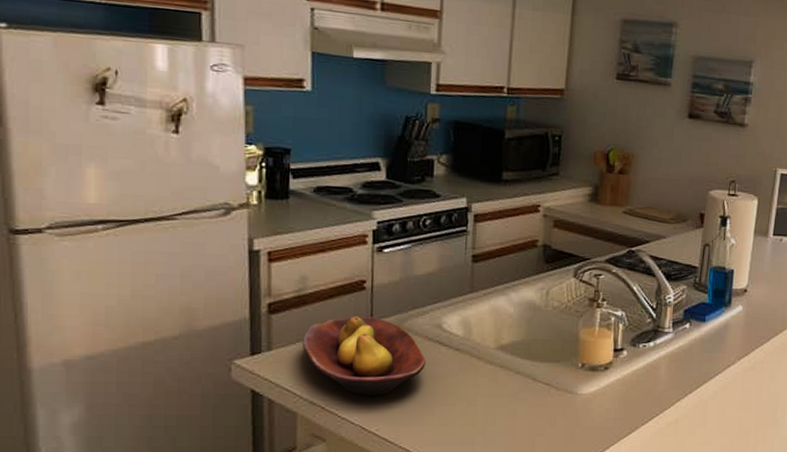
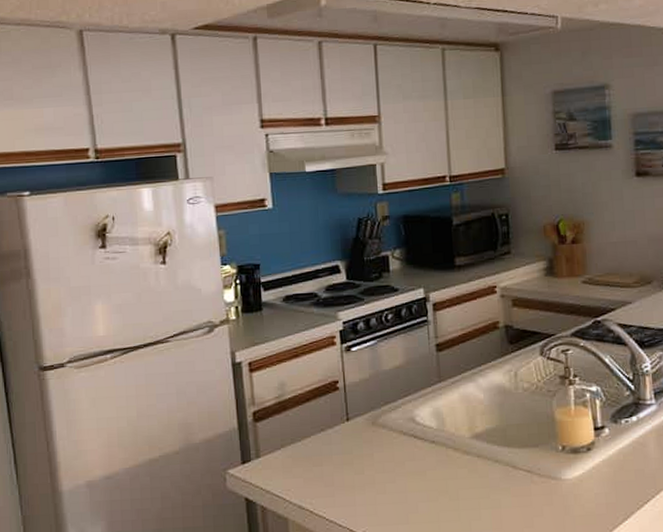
fruit bowl: present [302,316,426,396] -> none [286,416,404,497]

